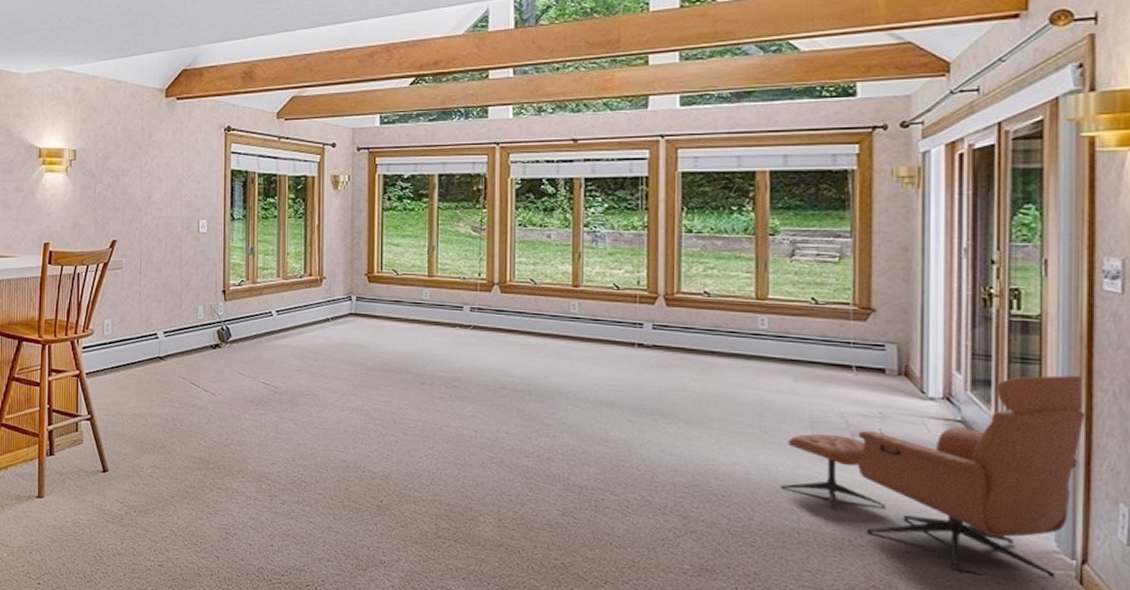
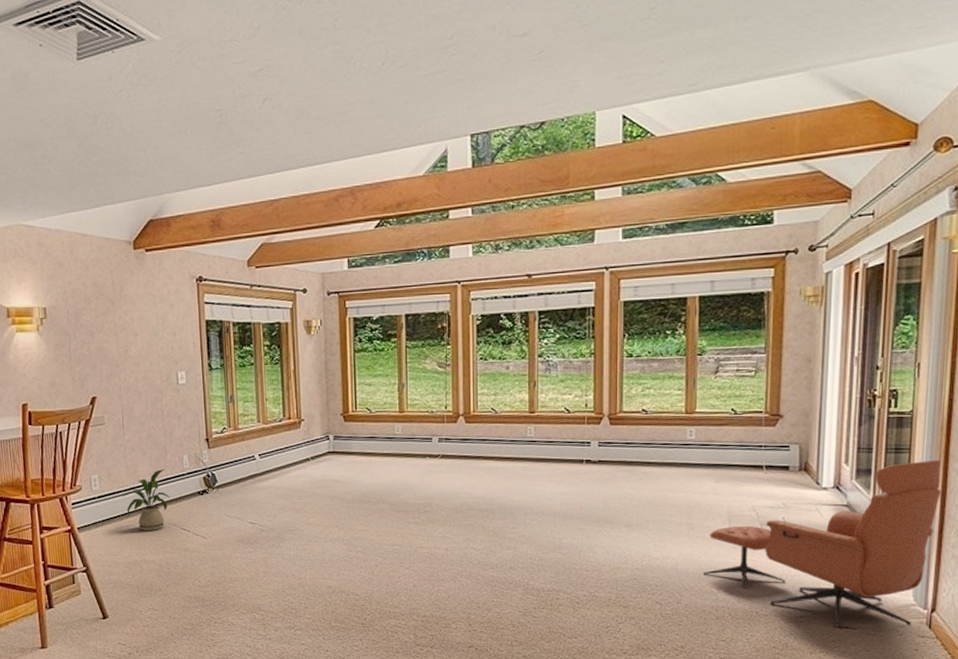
house plant: none [133,319,182,383] -> present [122,469,170,531]

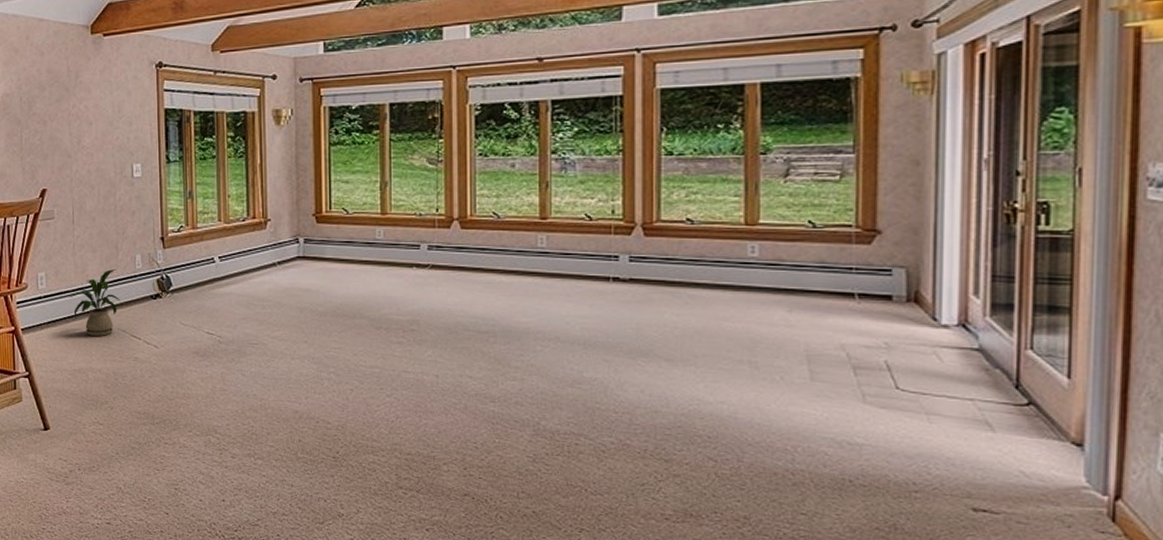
armchair: present [703,460,941,629] -> none [774,296,1123,516]

